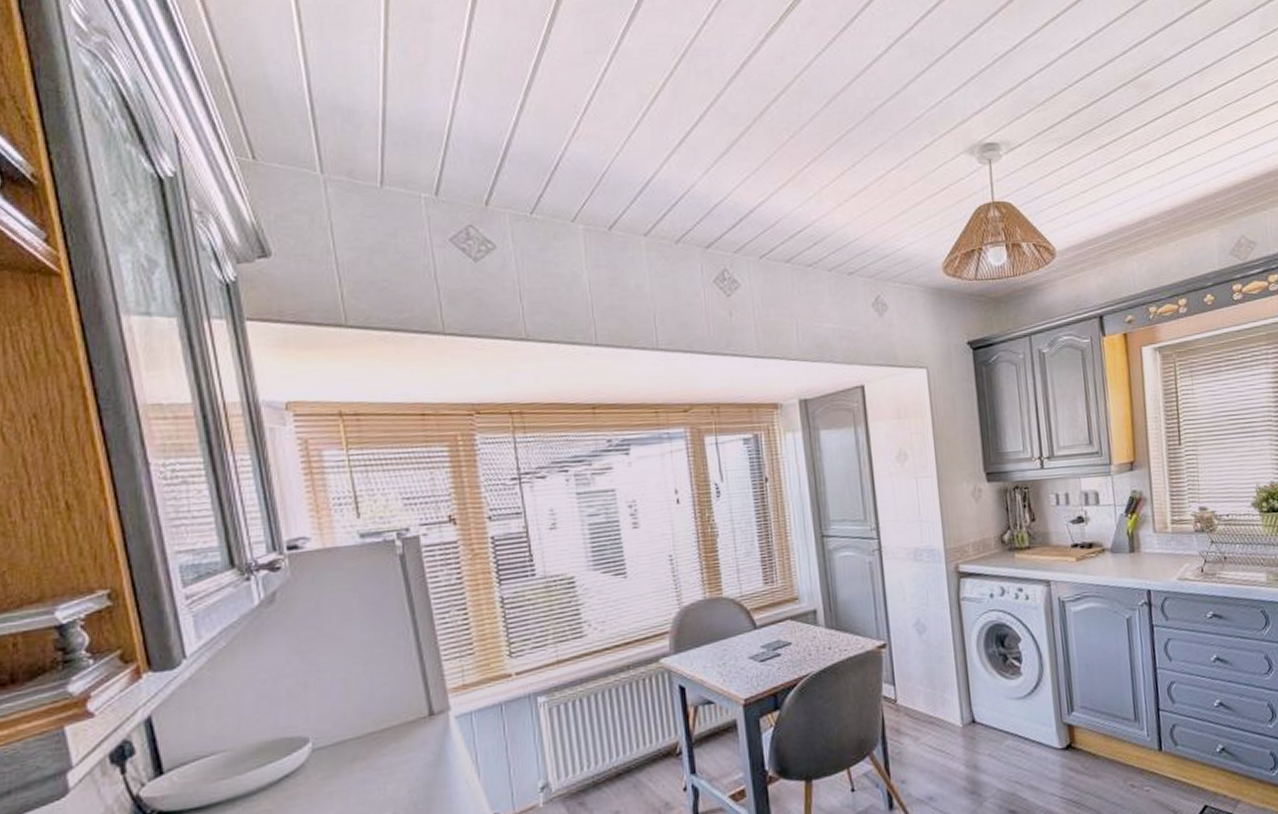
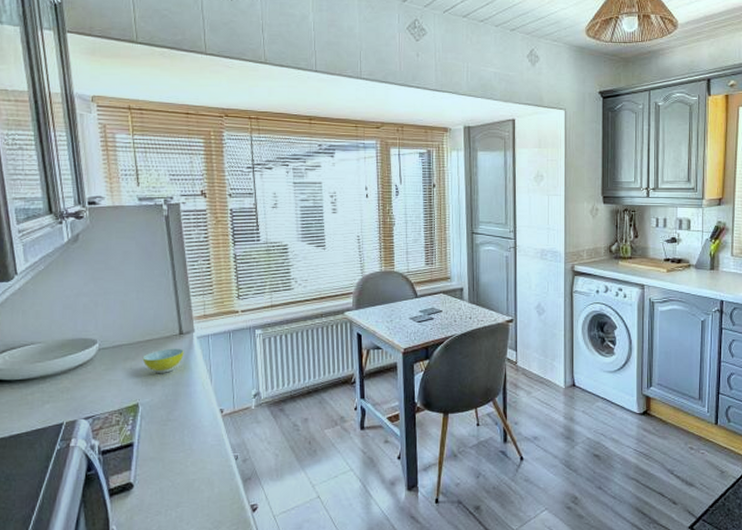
bowl: none [377,735,437,774] -> present [142,348,184,373]

